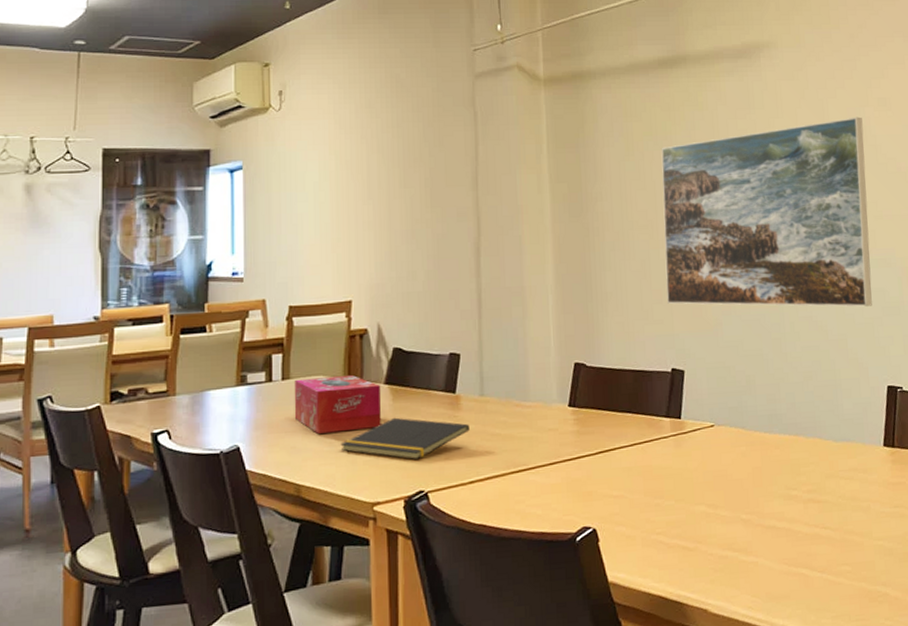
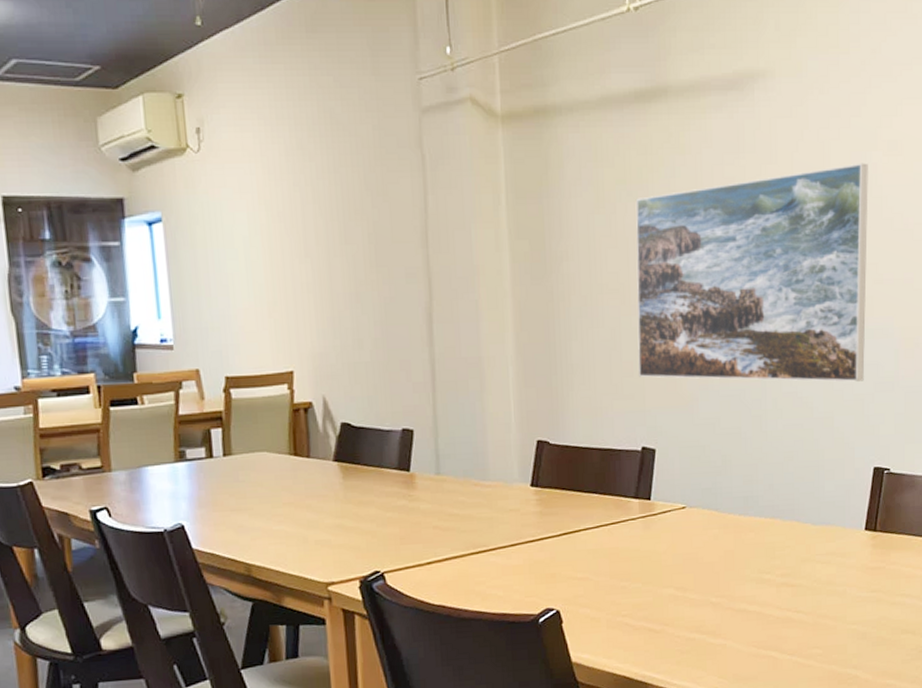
tissue box: present [294,375,381,434] -> none [236,452,332,512]
notepad: present [340,417,470,460] -> none [290,496,426,540]

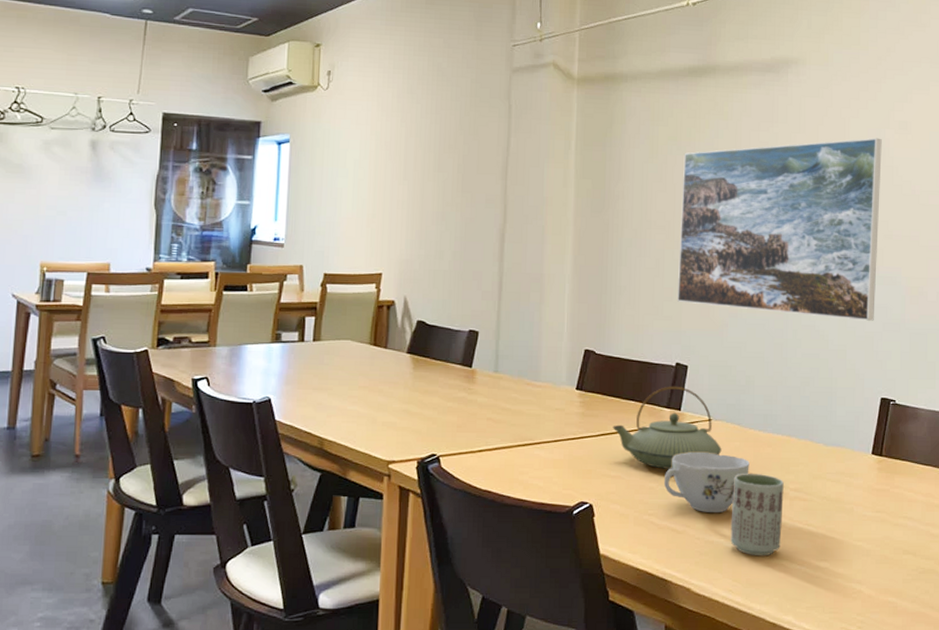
teapot: none [575,473,699,566] -> present [612,386,722,469]
teacup: none [637,543,731,608] -> present [664,452,750,514]
cup: none [713,561,770,650] -> present [730,473,784,556]

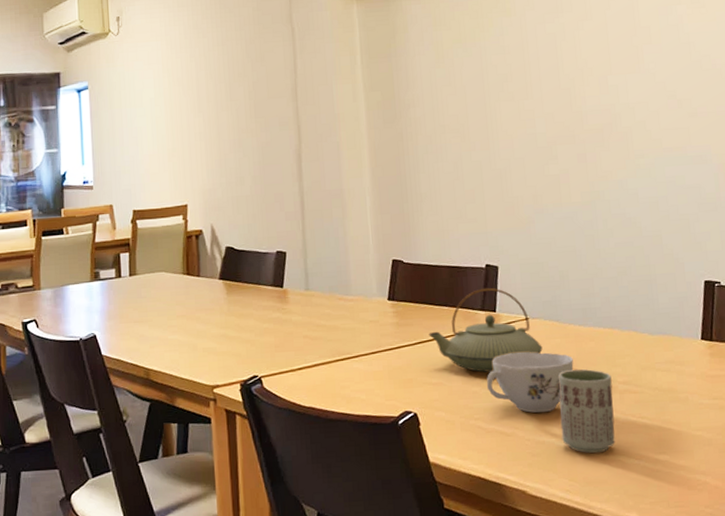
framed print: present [678,137,882,321] -> none [470,15,688,204]

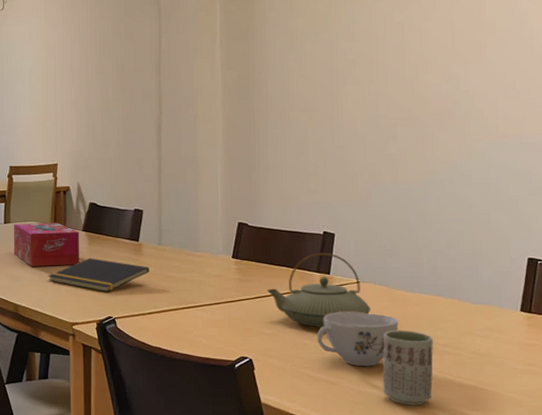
tissue box: none [140,272,217,324] -> present [13,223,80,266]
notepad: none [182,309,297,348] -> present [48,258,149,293]

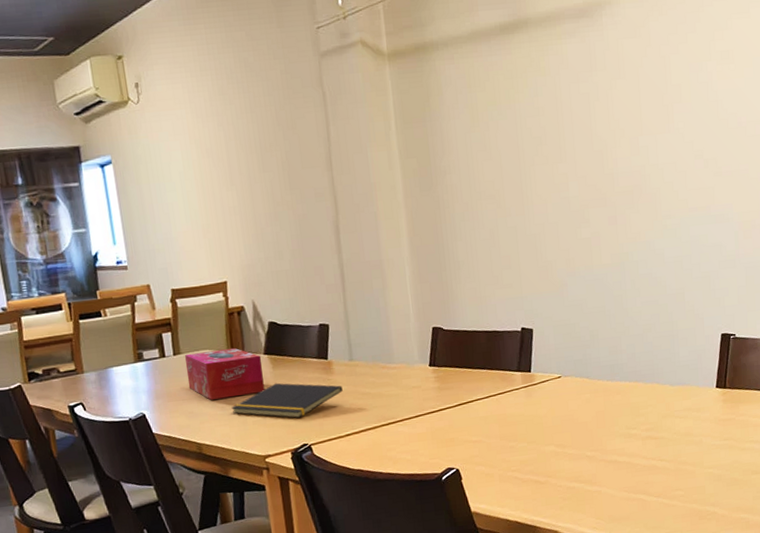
teapot: present [267,252,371,327] -> none [468,349,574,429]
teacup: present [318,312,398,367] -> none [523,407,602,462]
cup: present [382,330,433,406] -> none [587,420,637,495]

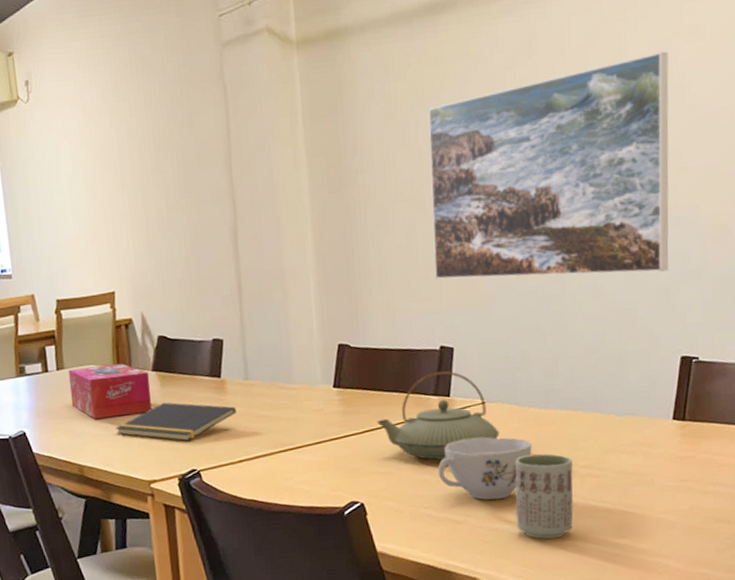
teapot: none [468,349,574,429] -> present [377,371,500,460]
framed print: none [505,72,709,269] -> present [428,51,669,279]
teacup: none [523,407,602,462] -> present [438,437,532,500]
cup: none [587,420,637,495] -> present [515,454,573,539]

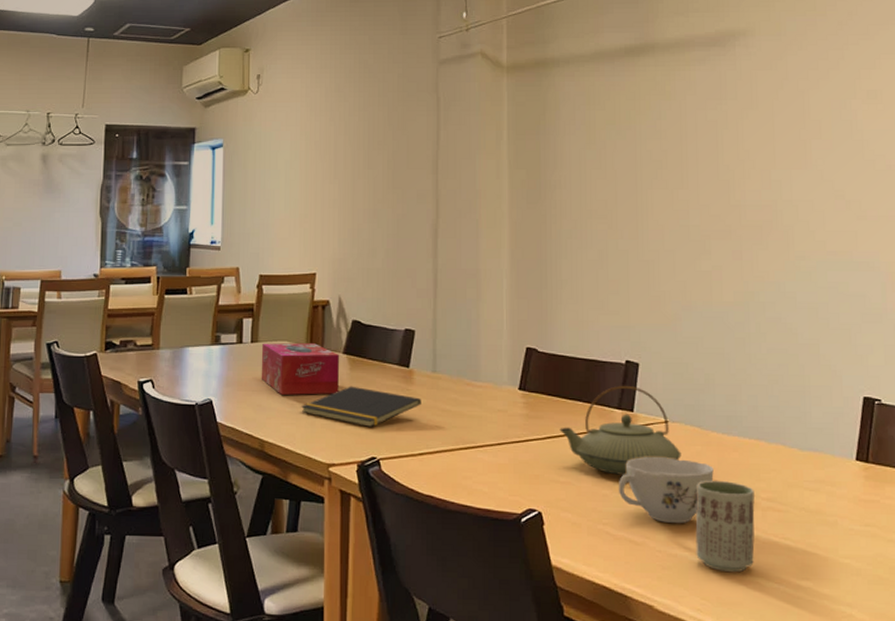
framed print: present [428,51,669,279] -> none [623,110,850,311]

